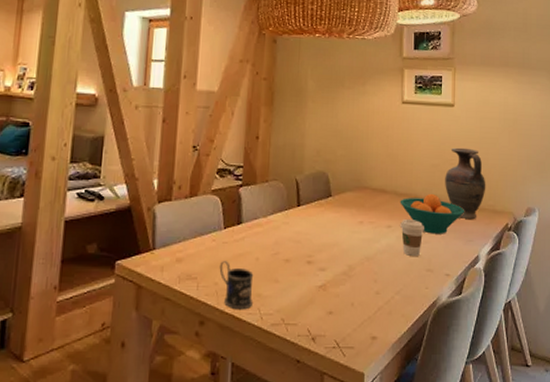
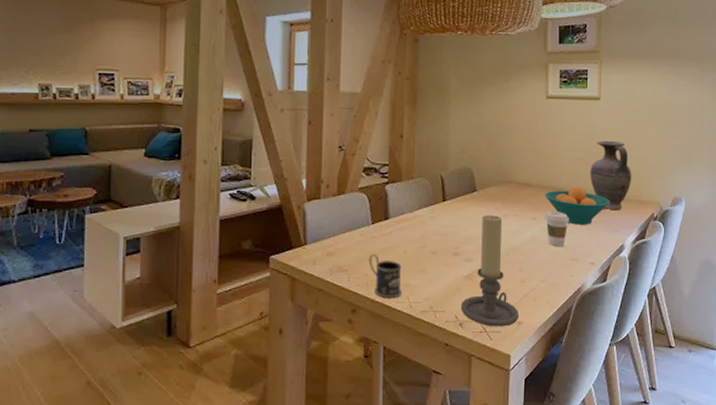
candle holder: none [313,222,374,342] -> present [460,215,520,327]

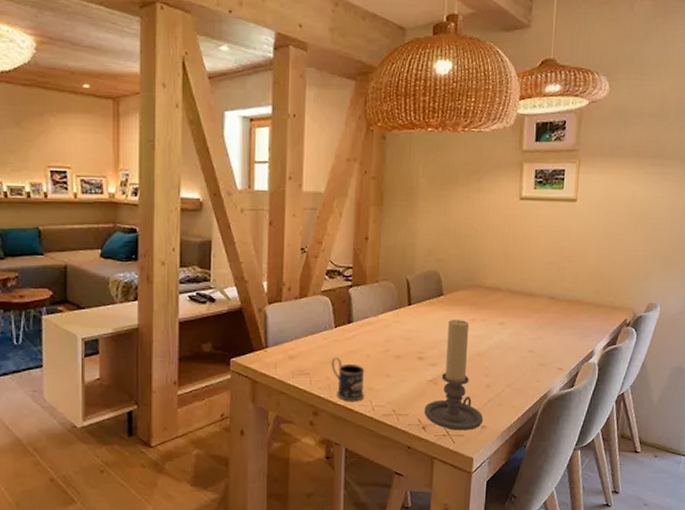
fruit bowl: present [544,186,611,225] -> none [514,290,582,330]
coffee cup: present [545,212,569,247] -> none [513,317,538,352]
vase: present [590,140,632,209] -> none [562,244,606,315]

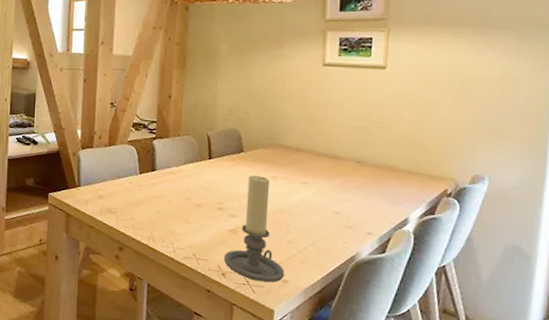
mug: present [331,358,365,402] -> none [136,200,167,243]

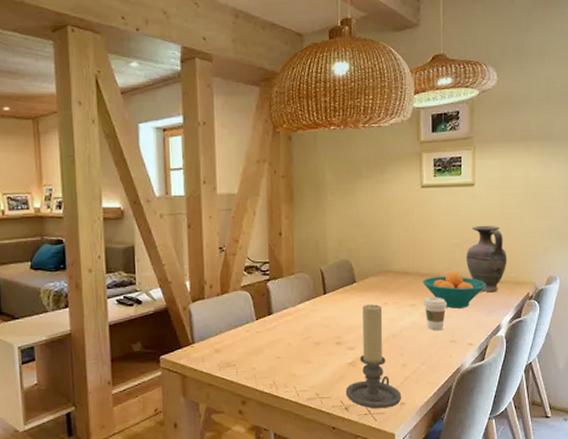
fruit bowl: none [317,154,394,195] -> present [422,271,487,309]
coffee cup: none [317,177,344,214] -> present [423,297,447,331]
vase: none [370,110,422,182] -> present [466,225,508,292]

